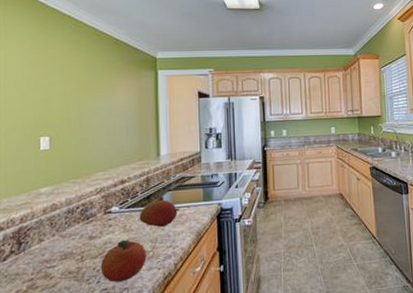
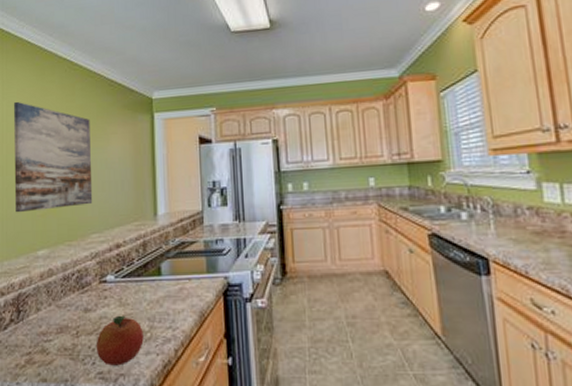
wall art: none [13,51,98,155] -> present [14,101,93,213]
fruit: present [139,199,180,227] -> none [135,268,180,302]

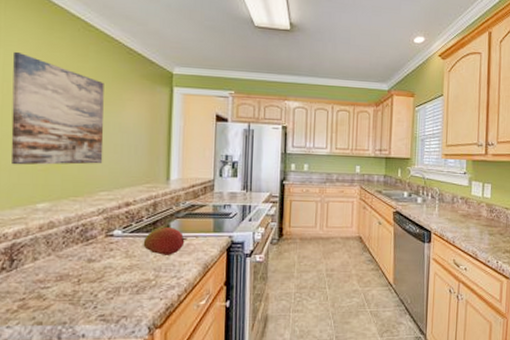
fruit: present [96,315,144,366] -> none [98,265,149,309]
fruit: none [135,268,180,302] -> present [143,226,188,255]

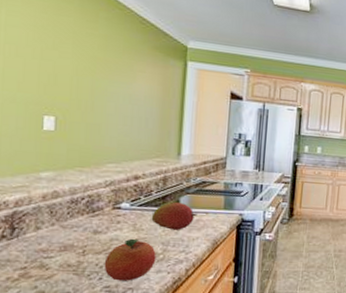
wall art: present [10,51,104,165] -> none [12,12,115,136]
fruit: none [98,265,149,309] -> present [104,238,156,281]

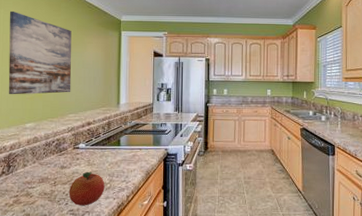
wall art: none [12,12,115,136] -> present [8,11,72,95]
fruit: present [151,201,197,230] -> none [100,141,134,164]

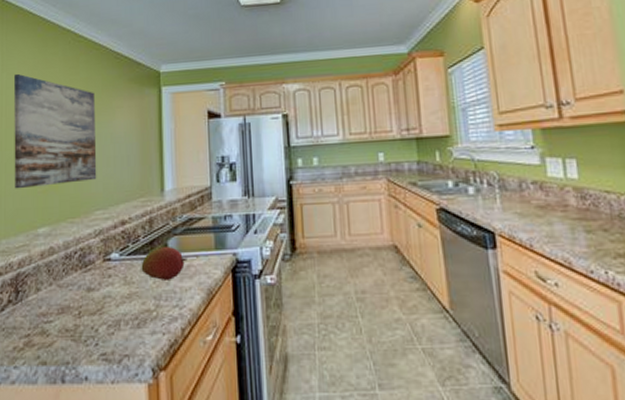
fruit: present [68,171,105,206] -> none [99,294,149,346]
fruit: none [100,141,134,164] -> present [141,246,187,280]

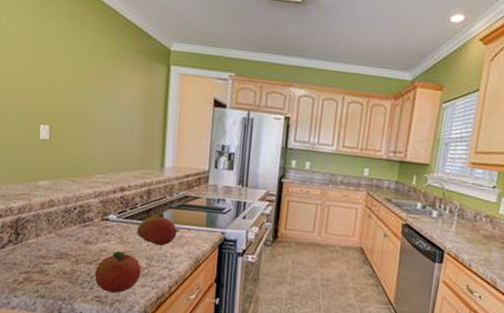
wall art: present [14,73,97,189] -> none [14,19,101,146]
fruit: none [99,294,149,346] -> present [94,251,141,293]

